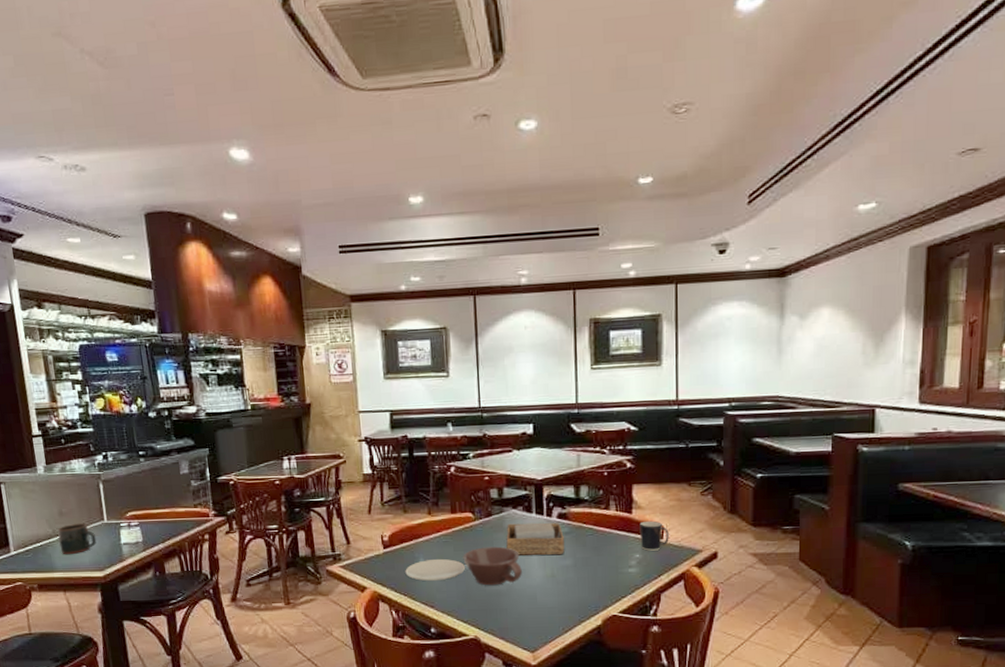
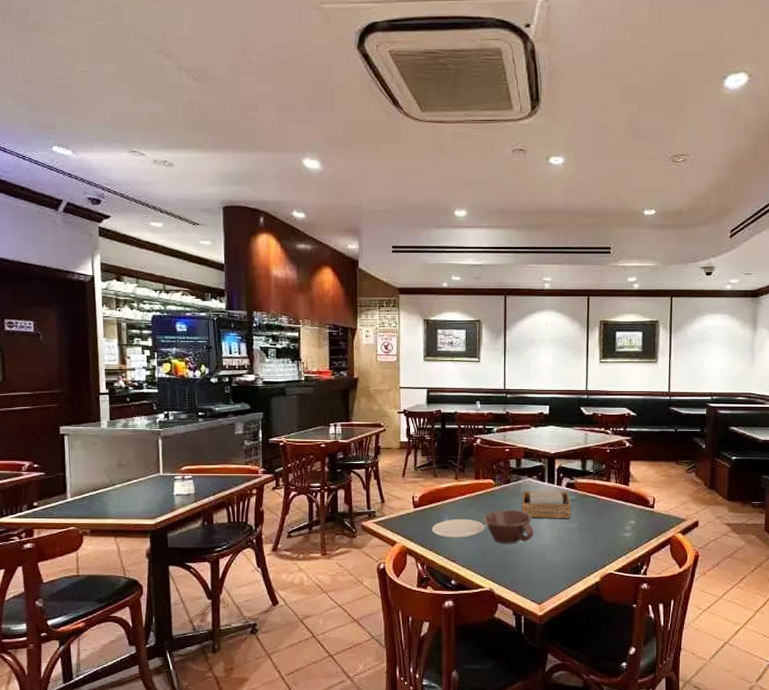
mug: present [57,523,97,554] -> none [114,474,151,502]
mug: present [639,520,669,552] -> none [635,492,659,519]

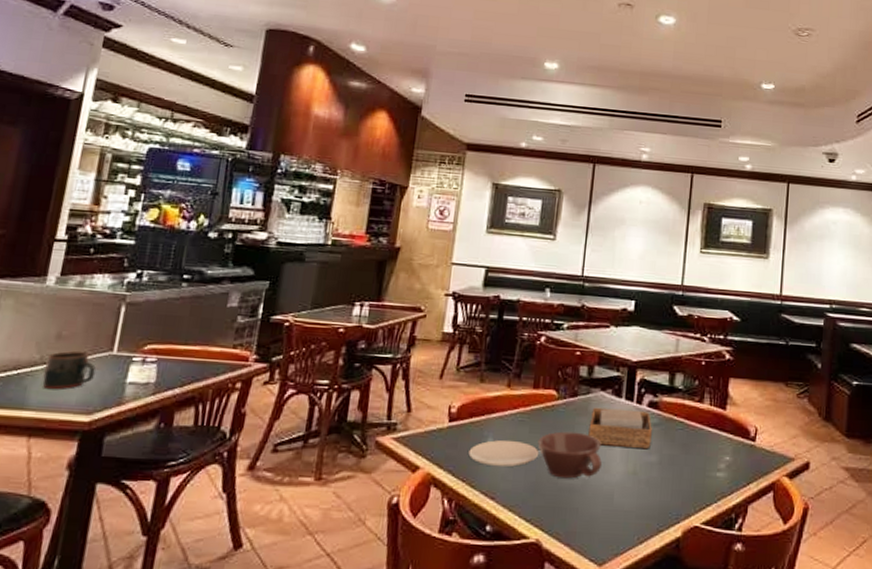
mug: none [114,474,151,502] -> present [43,351,96,389]

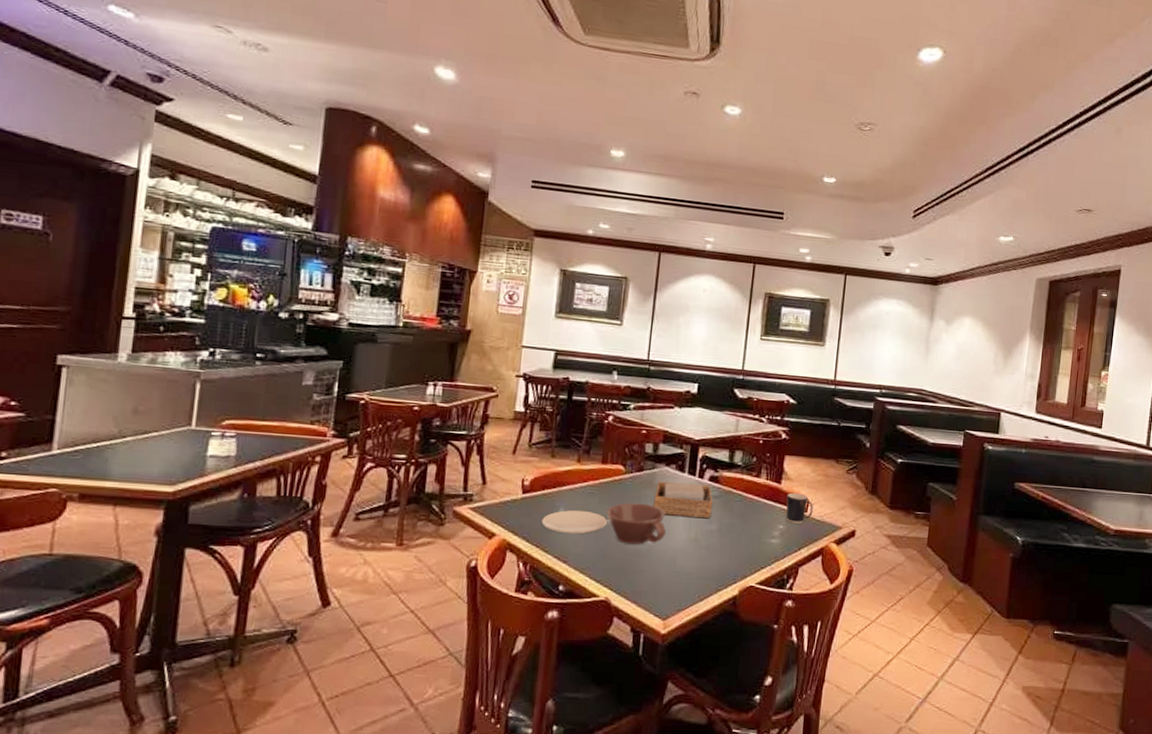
mug: present [43,351,96,389] -> none [123,425,176,461]
mug: none [732,419,762,456] -> present [786,492,813,525]

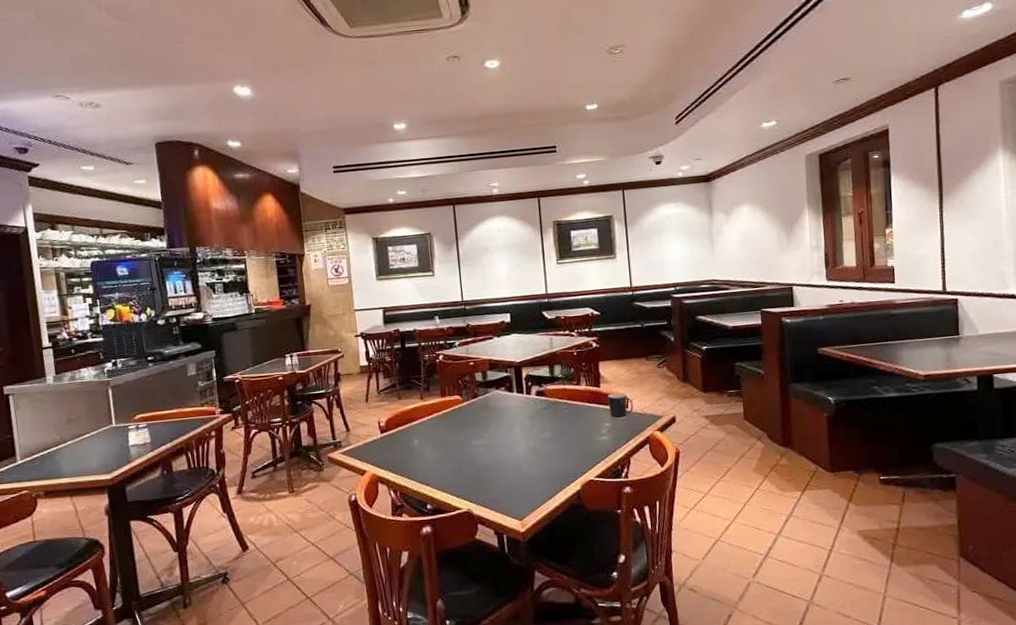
plate: present [541,510,608,535] -> none [401,439,457,462]
cup: present [606,502,666,545] -> none [453,424,508,461]
napkin holder: present [653,481,713,519] -> none [491,400,544,432]

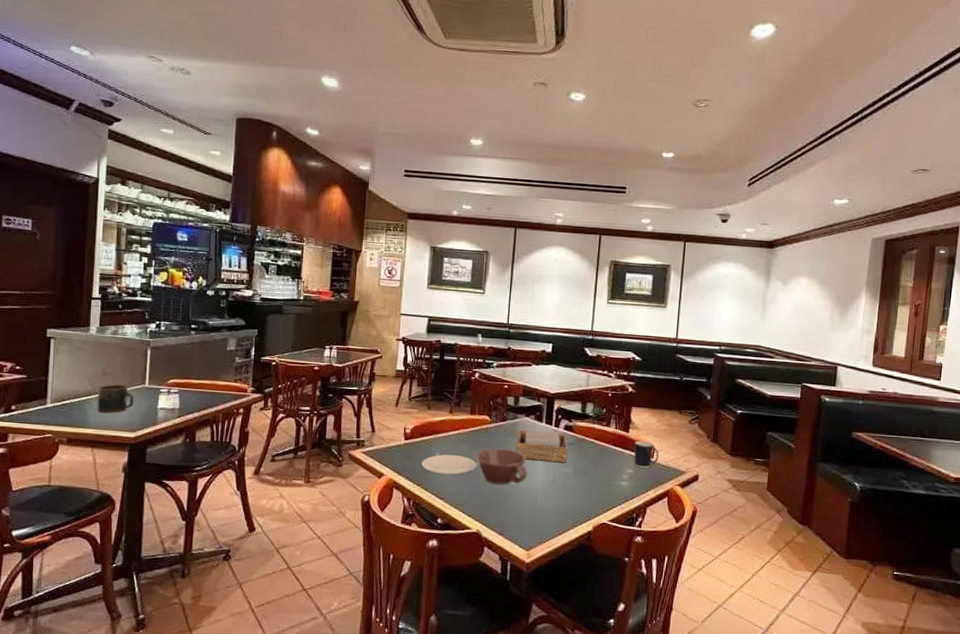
mug: none [65,428,105,460] -> present [97,384,135,413]
plate: none [401,439,457,462] -> present [421,454,477,475]
cup: none [453,424,508,461] -> present [475,448,527,485]
napkin holder: none [491,400,544,432] -> present [516,429,568,463]

